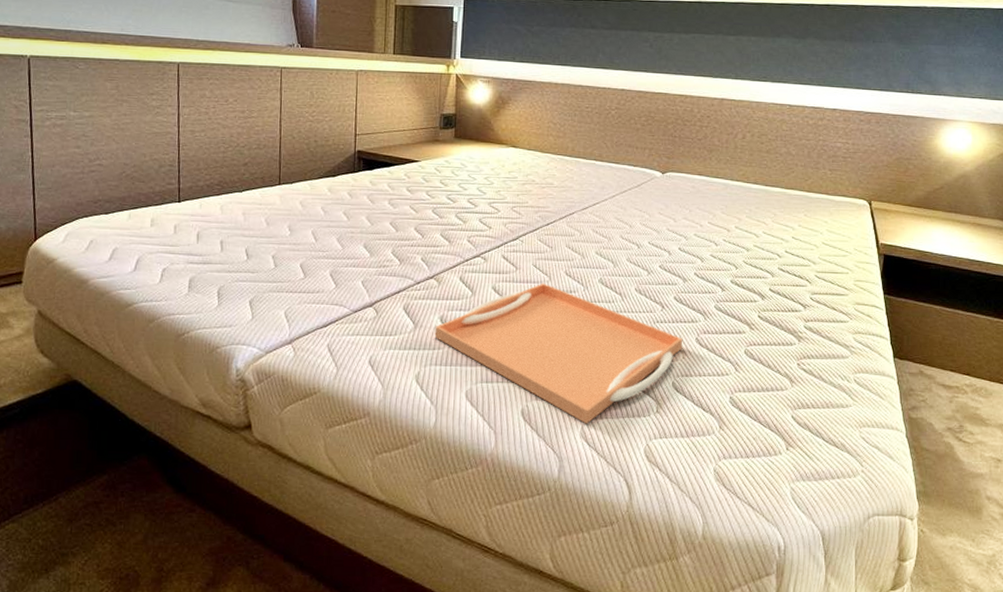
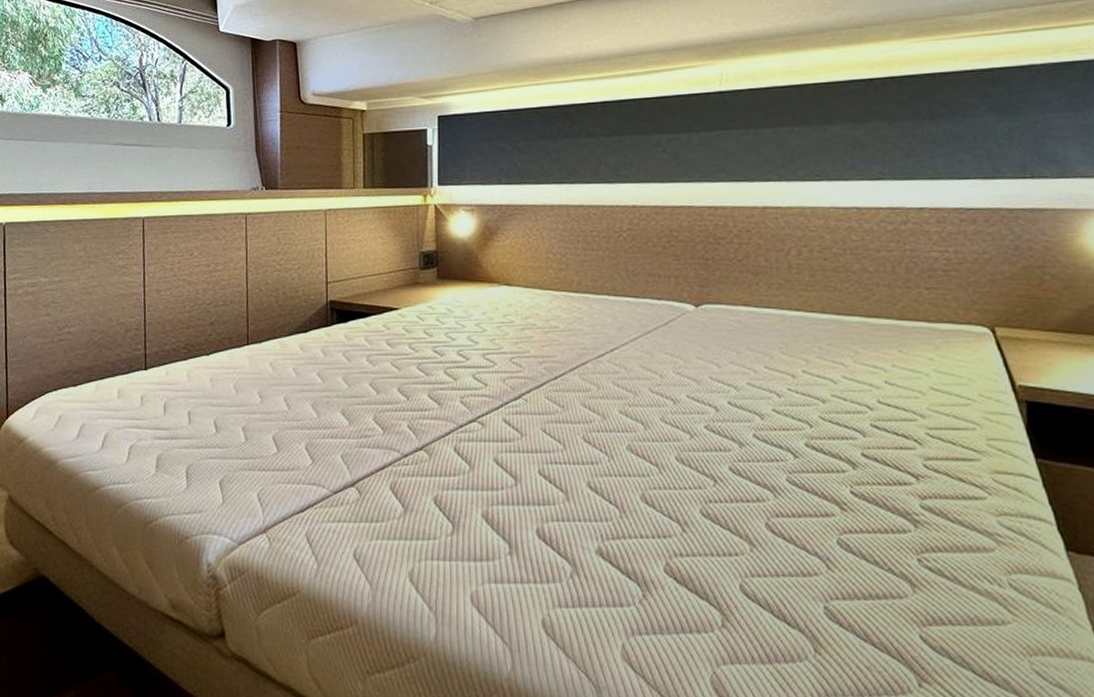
serving tray: present [434,283,683,424] -> none [428,452,749,641]

